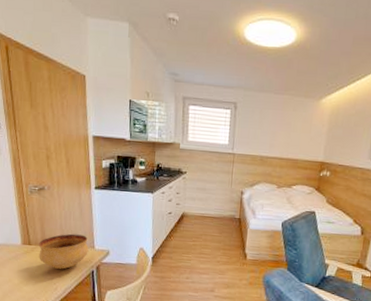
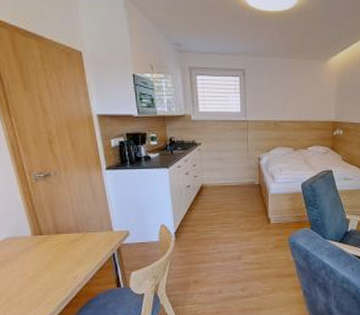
bowl: present [38,233,89,269] -> none [50,218,107,256]

